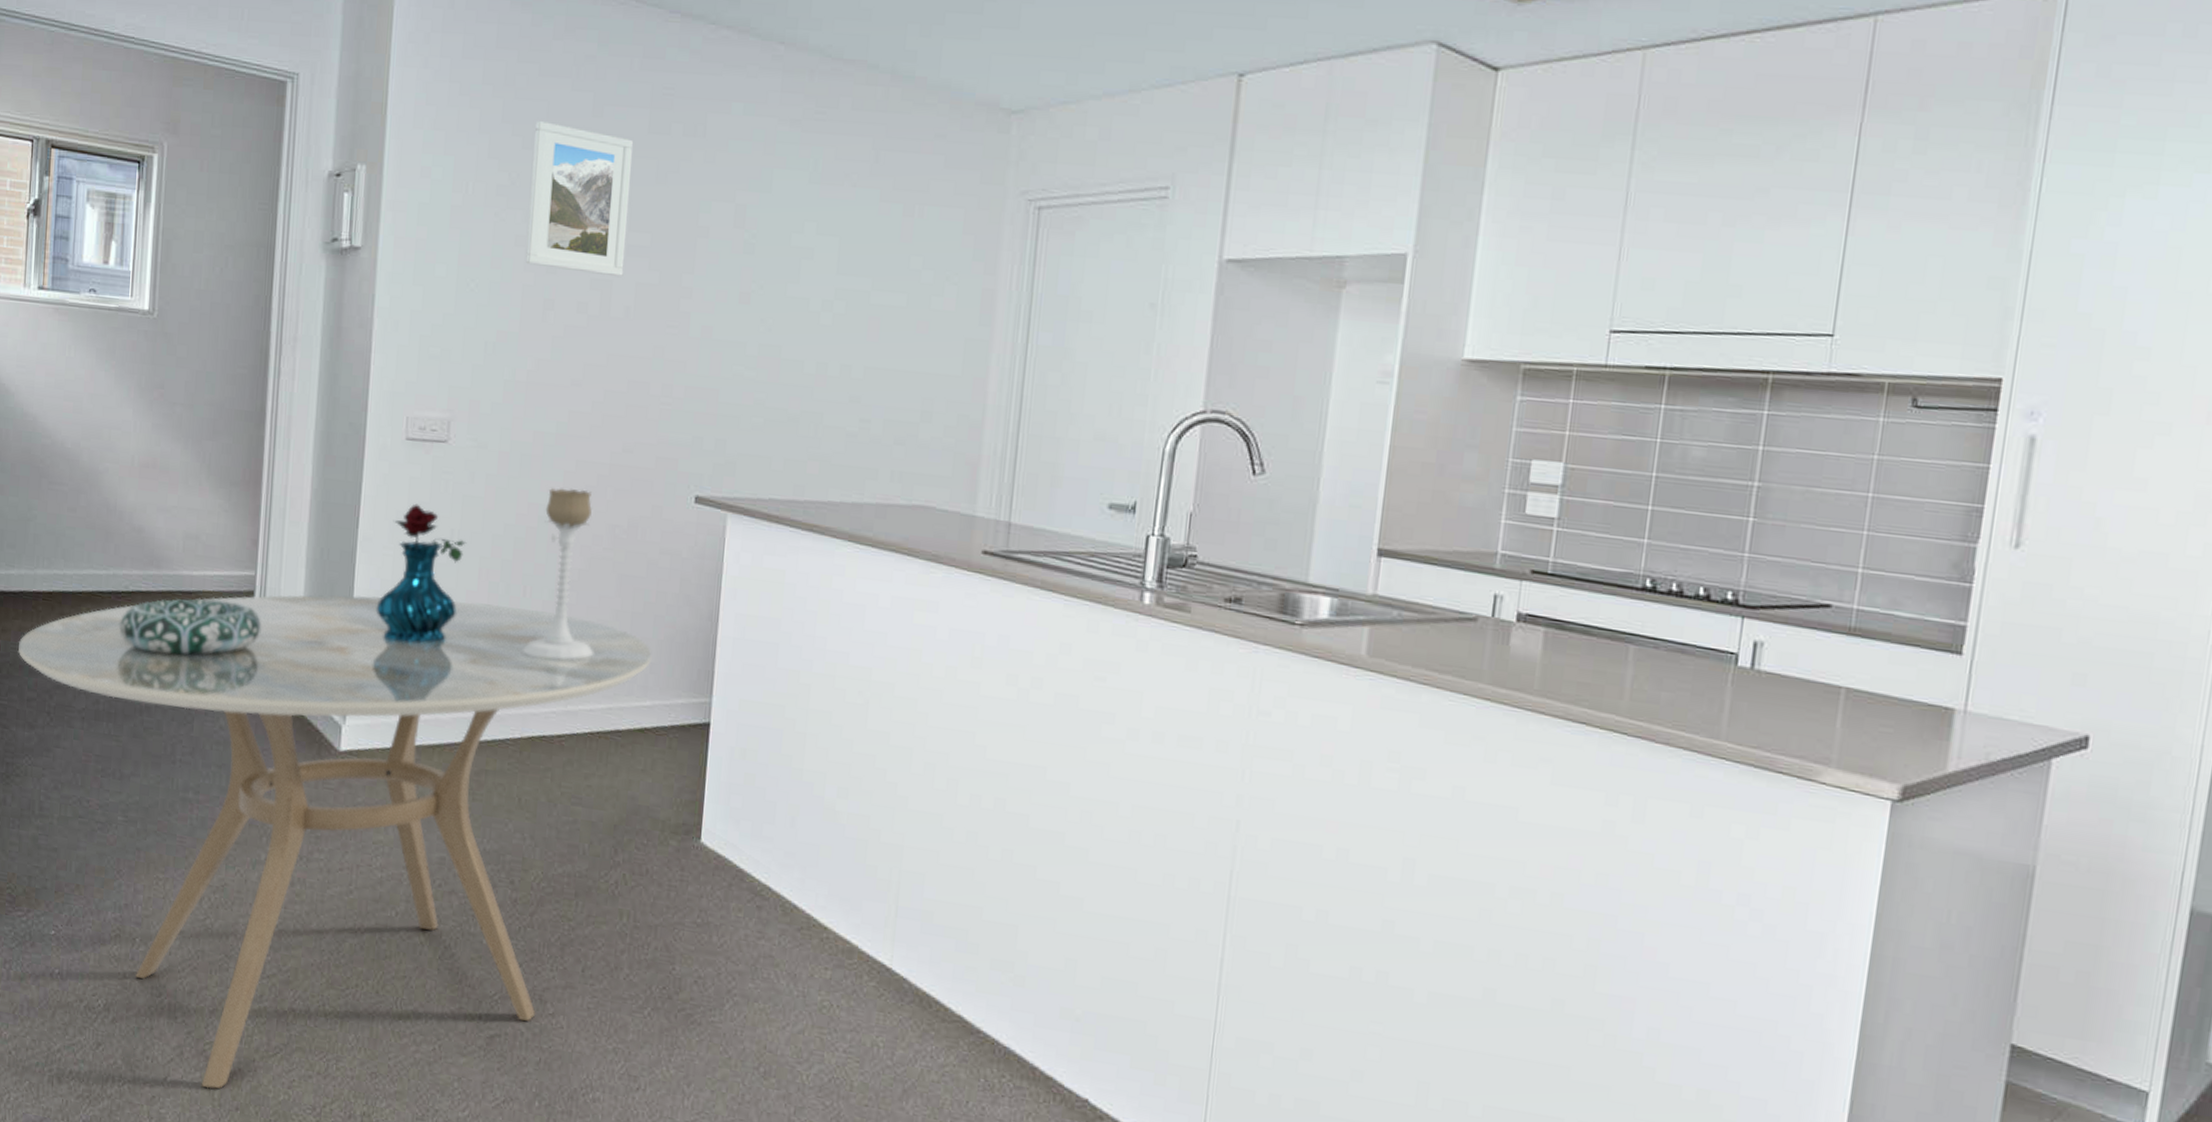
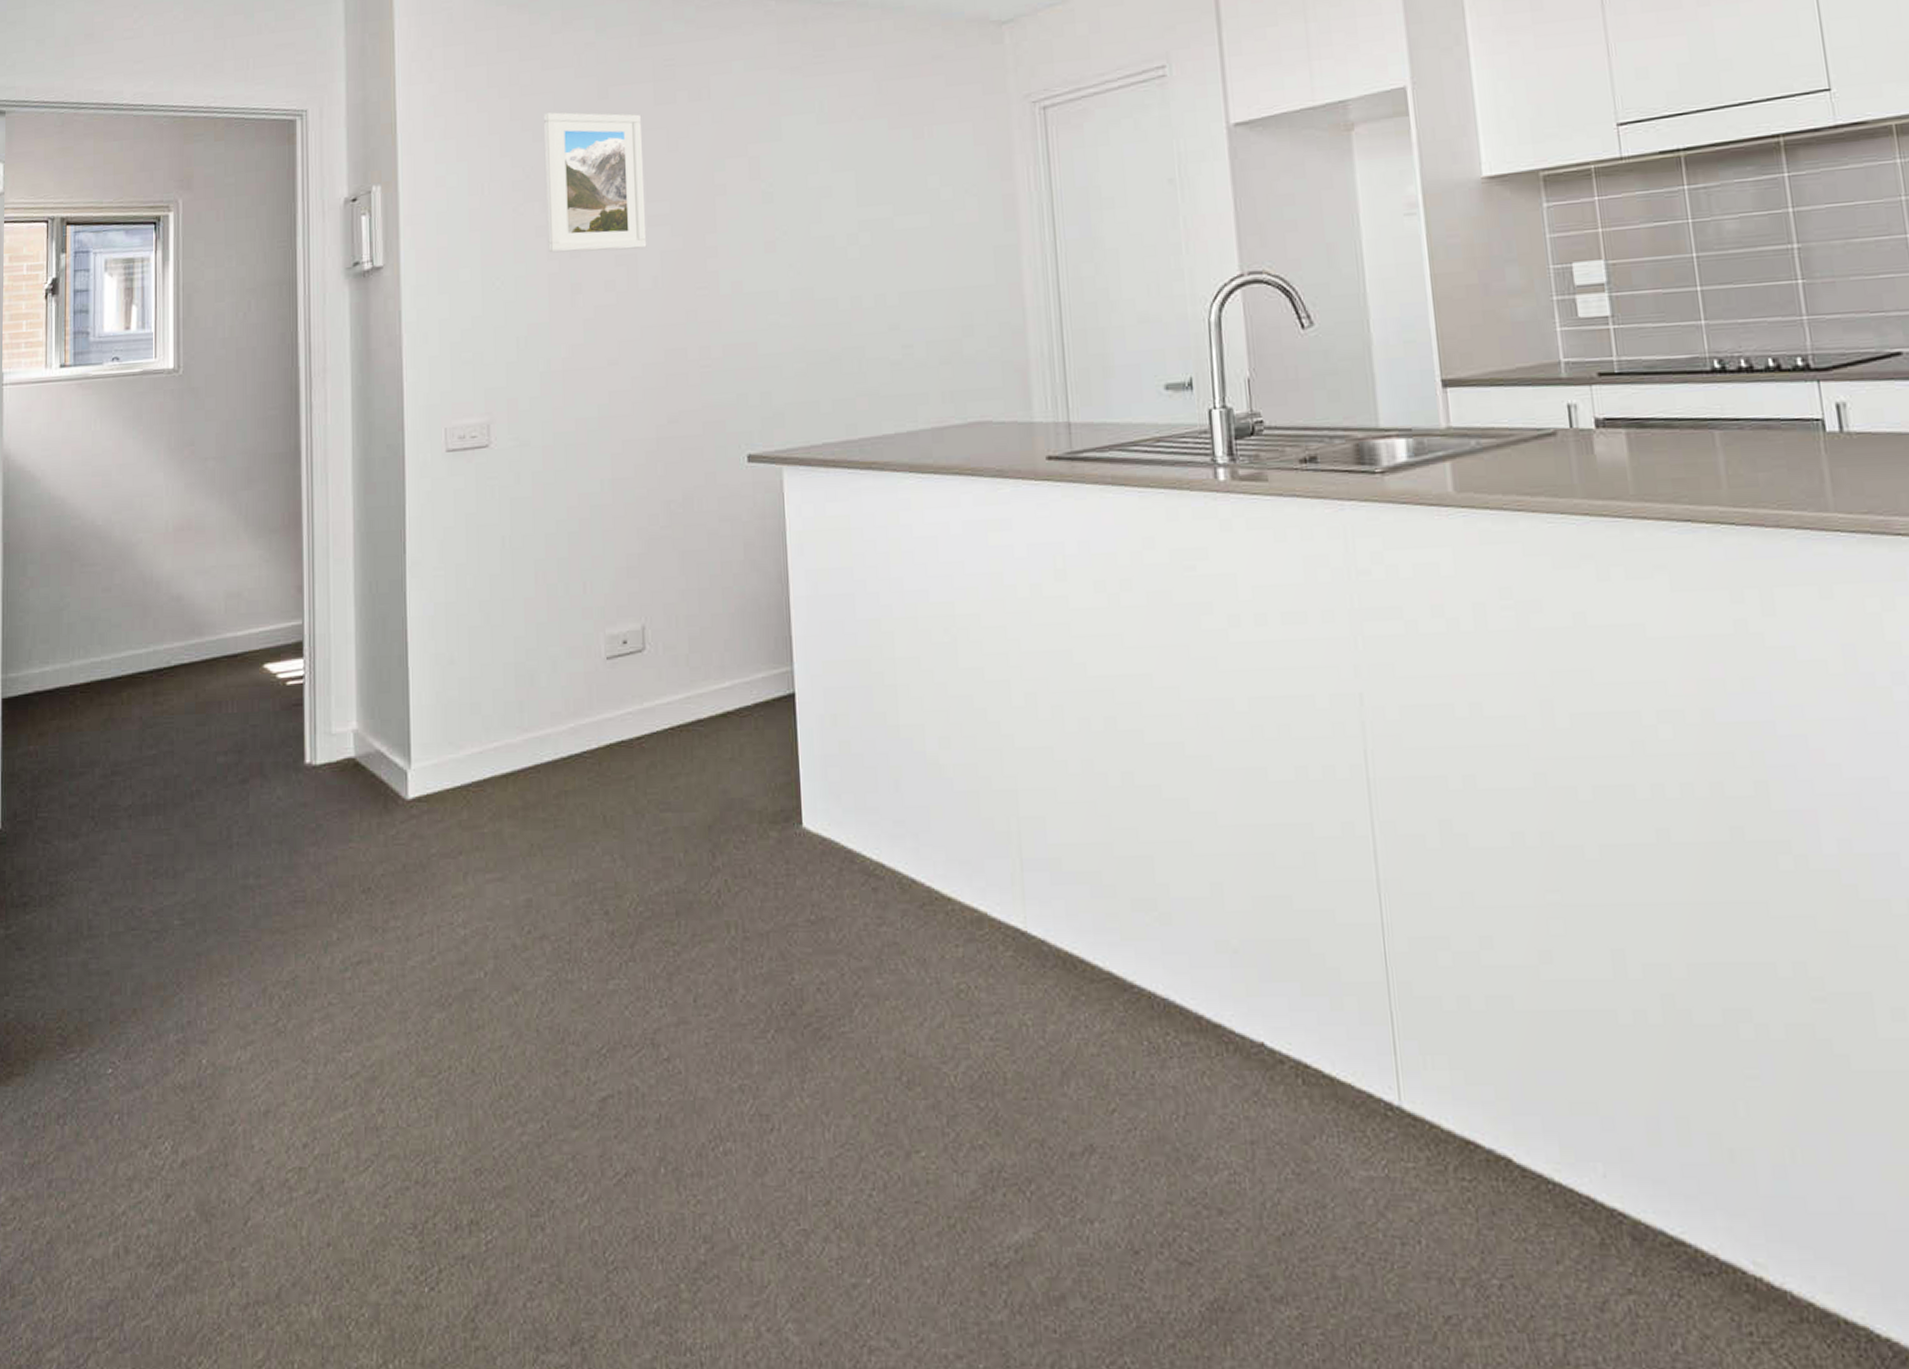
dining table: present [17,594,653,1089] -> none [56,604,725,1226]
decorative bowl: present [119,599,261,655] -> none [163,657,312,729]
vase: present [376,503,467,644] -> none [432,516,520,668]
candle holder: present [522,488,594,661] -> none [589,469,664,657]

